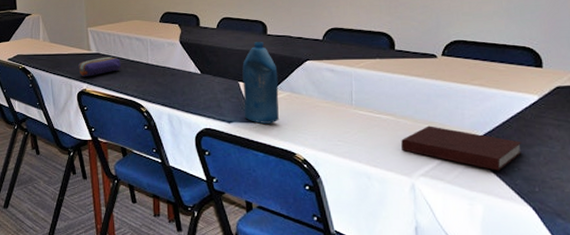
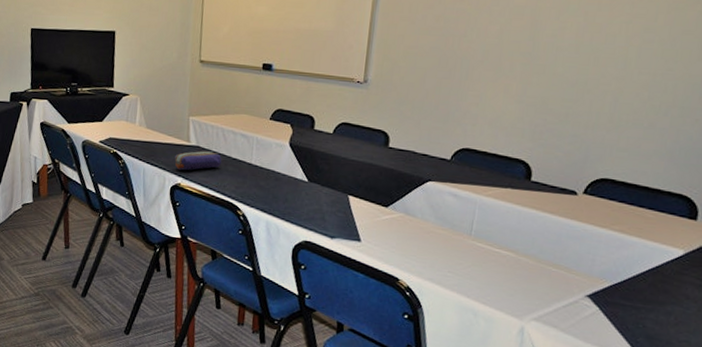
bottle: present [242,42,280,124] -> none [349,154,394,245]
notebook: present [401,126,522,171] -> none [517,268,654,326]

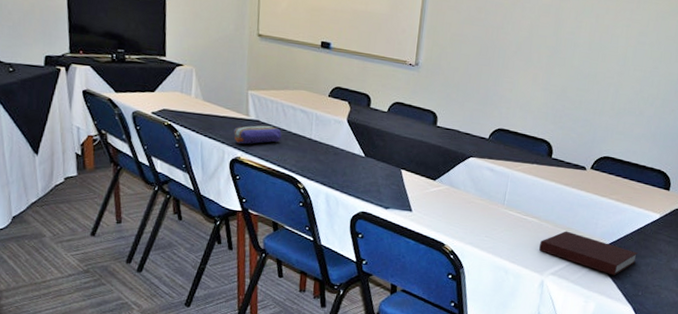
notebook: none [517,268,654,326] -> present [539,231,638,276]

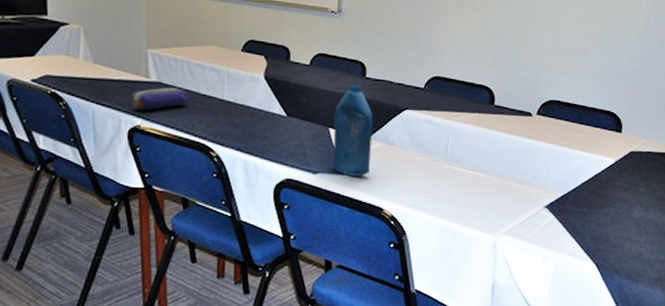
bottle: none [402,132,441,214] -> present [332,84,373,176]
notebook: present [539,231,638,276] -> none [489,184,595,230]

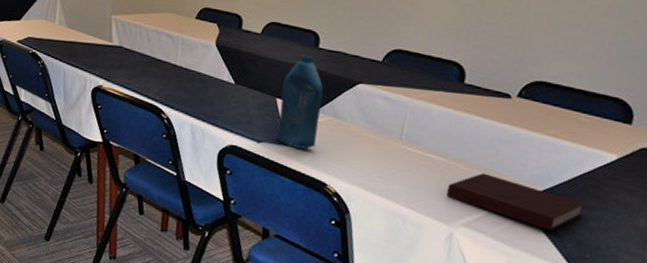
pencil case: present [131,87,190,111] -> none [96,51,146,72]
notebook: none [489,184,595,230] -> present [447,173,585,232]

